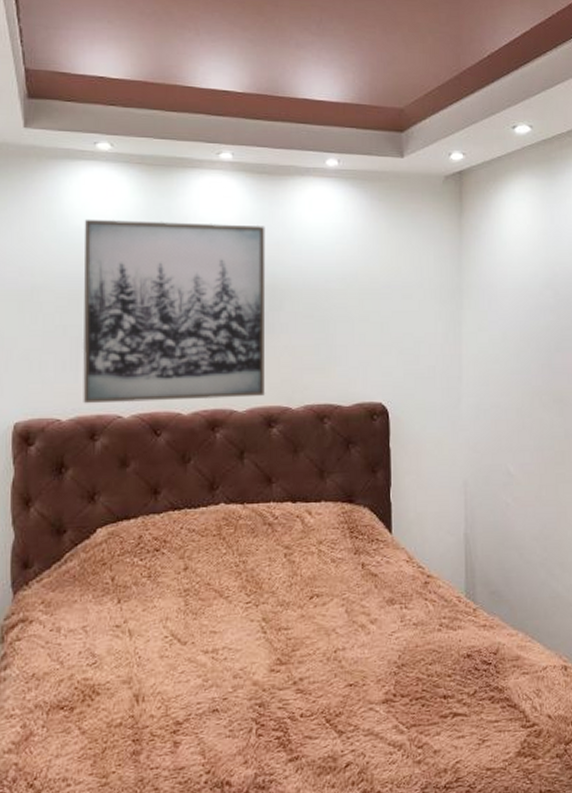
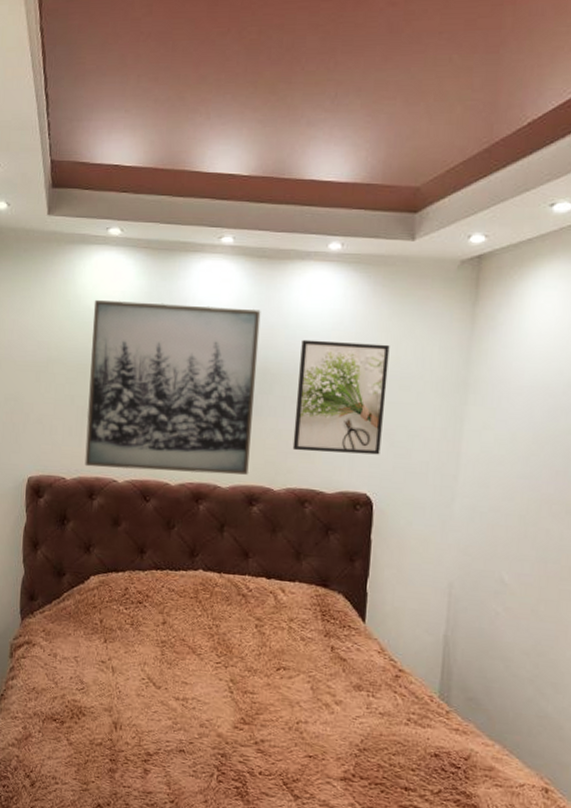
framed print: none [307,254,391,366] -> present [292,339,390,455]

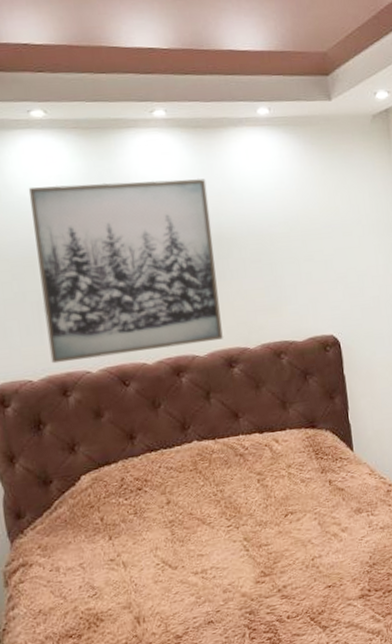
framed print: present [292,339,390,455] -> none [249,197,338,308]

